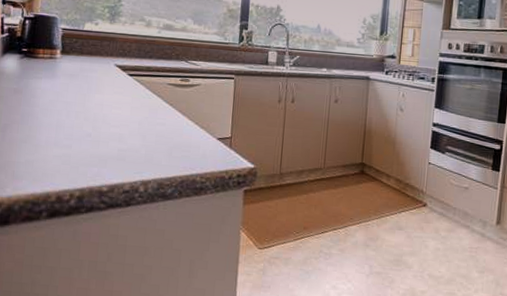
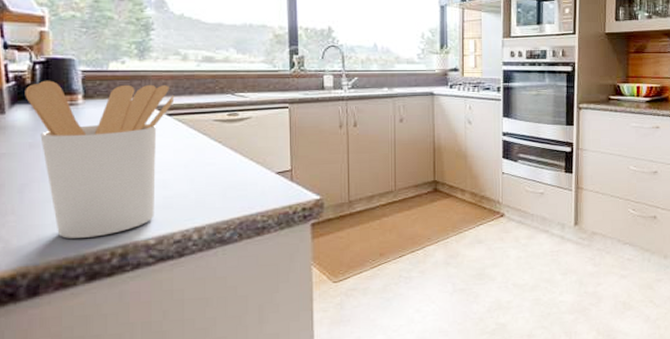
utensil holder: none [15,34,137,179] -> present [25,80,175,238]

